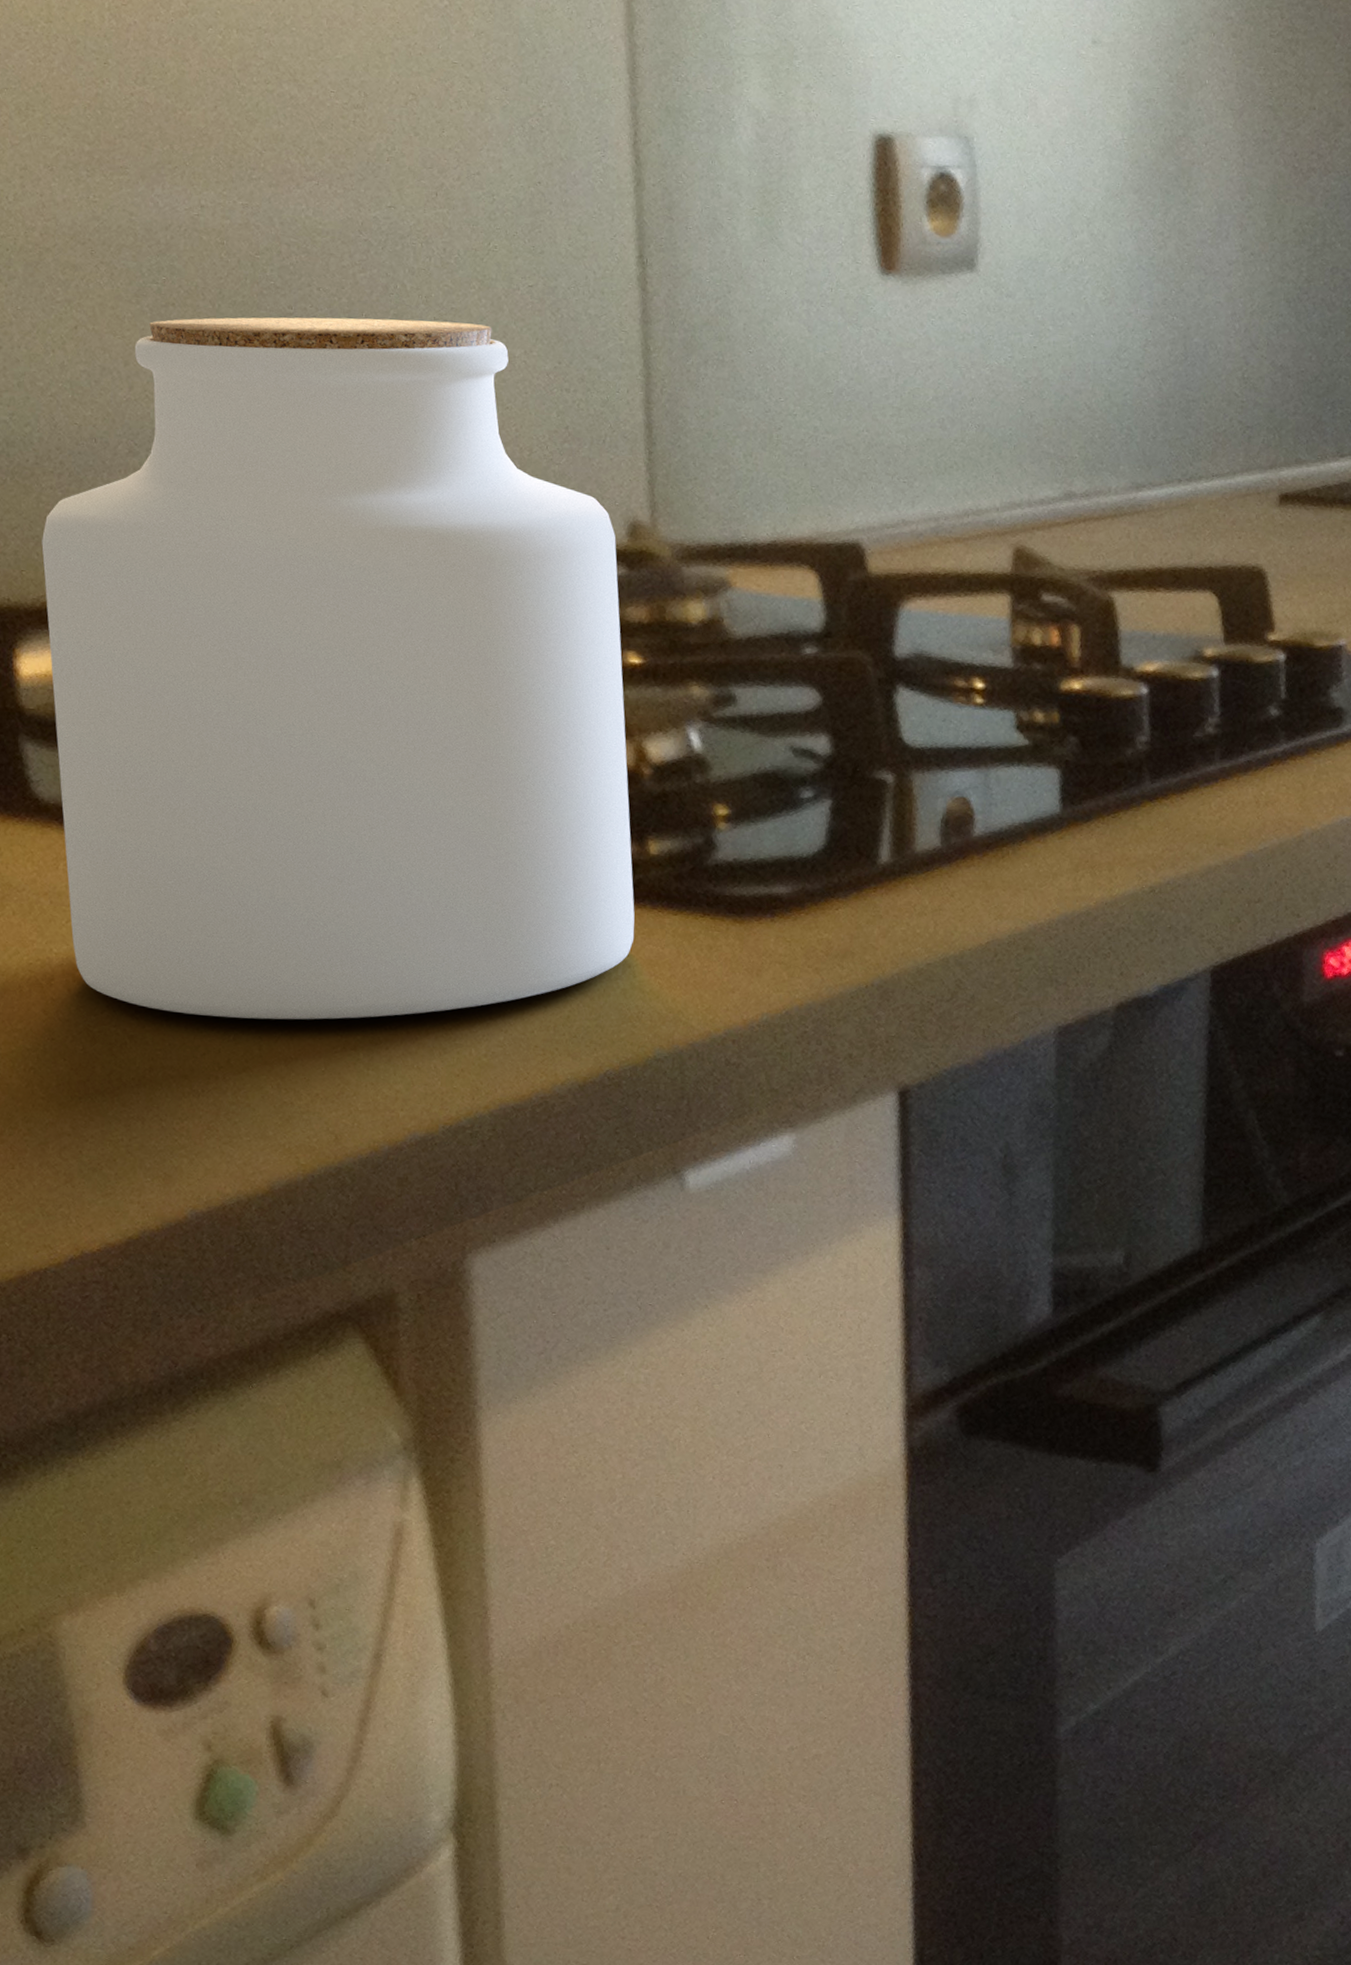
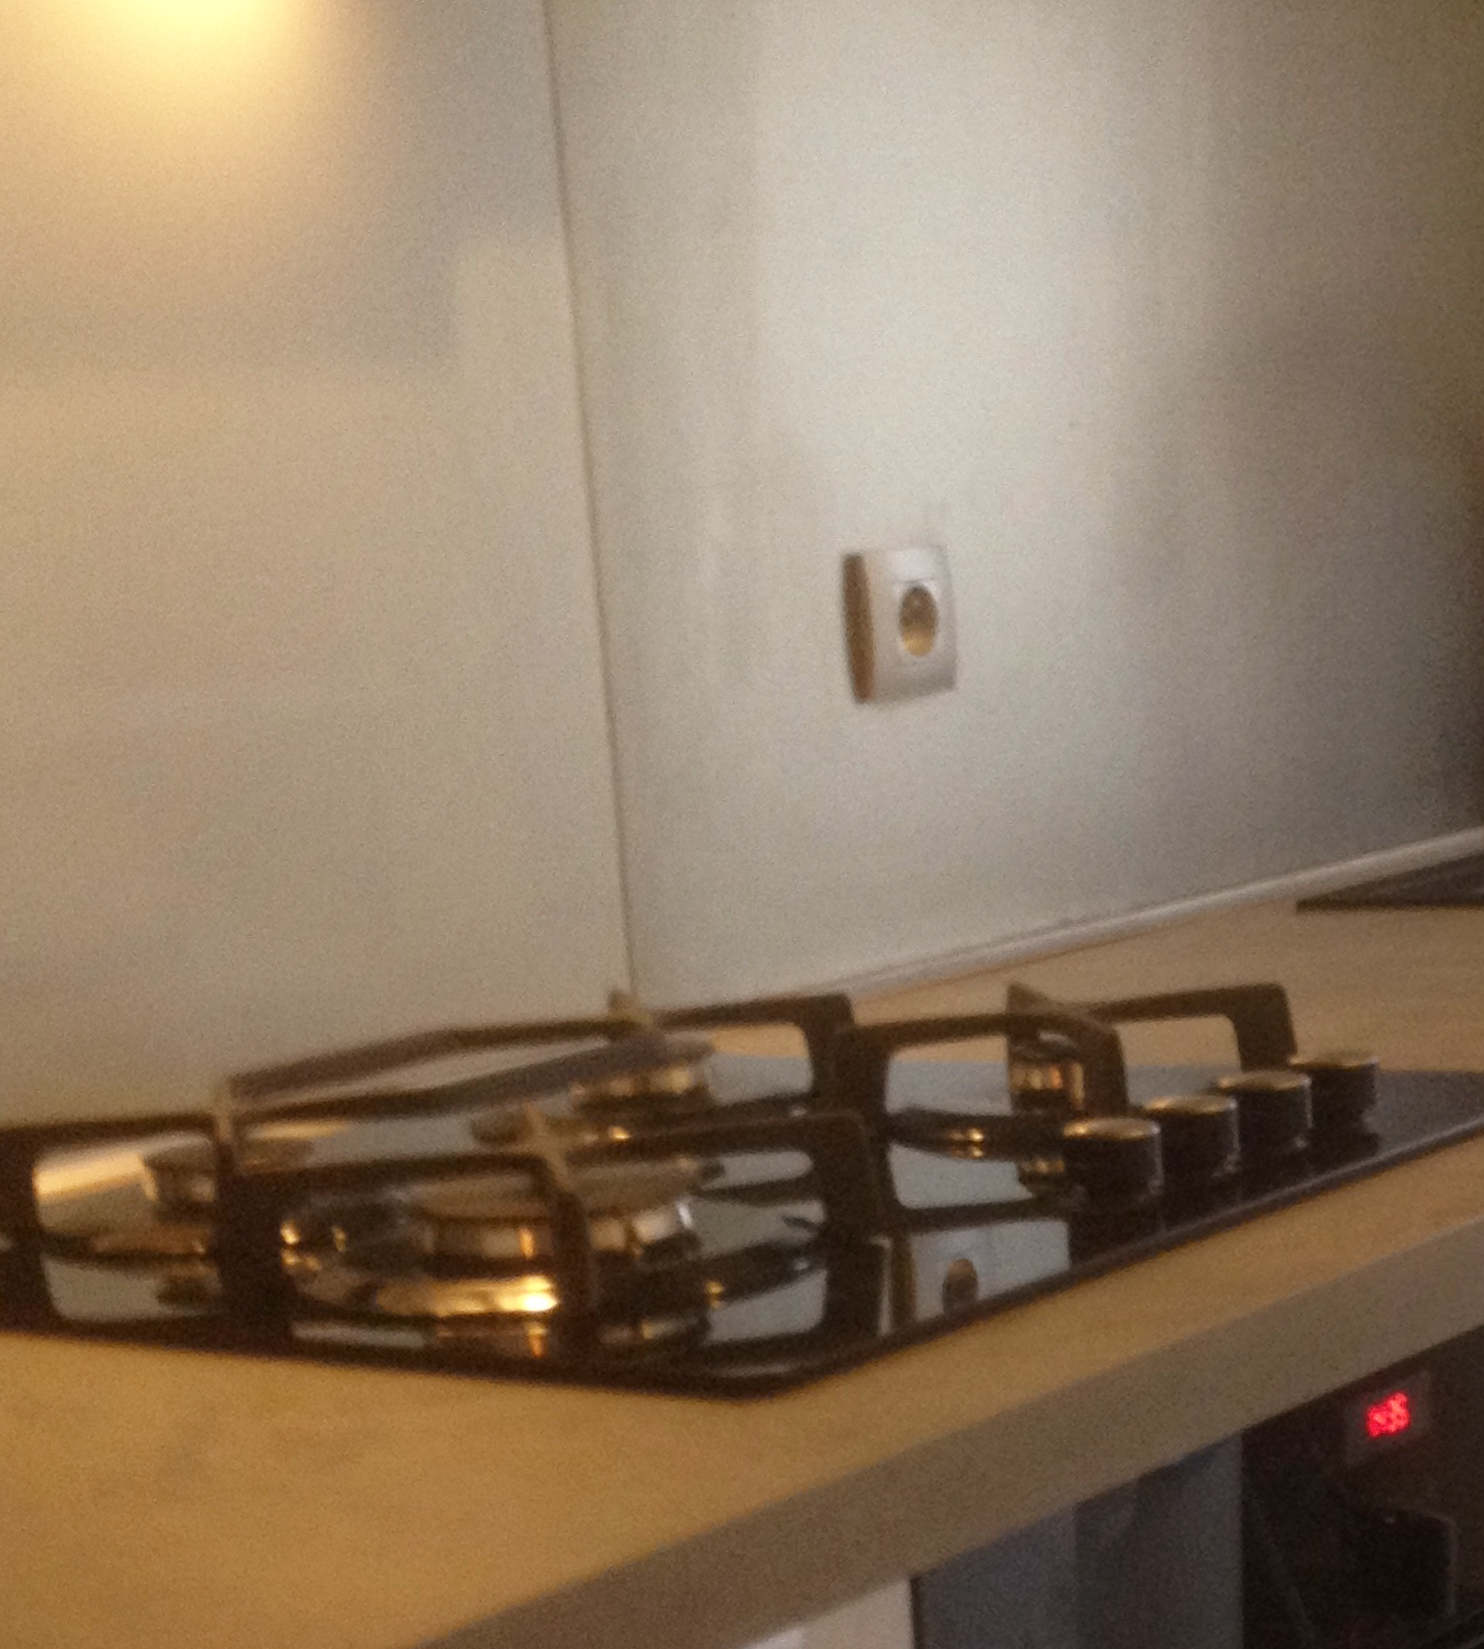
jar: present [42,317,635,1020] -> none [53,800,633,1527]

